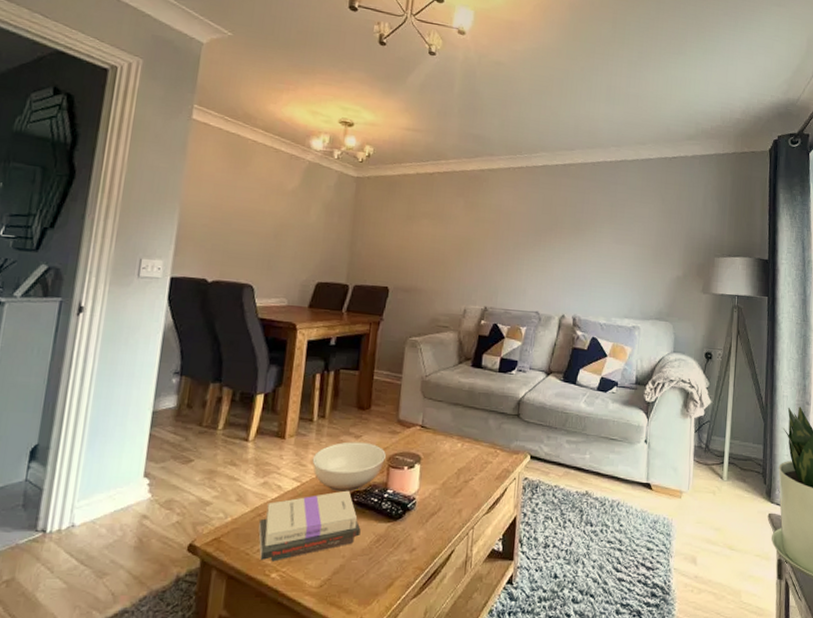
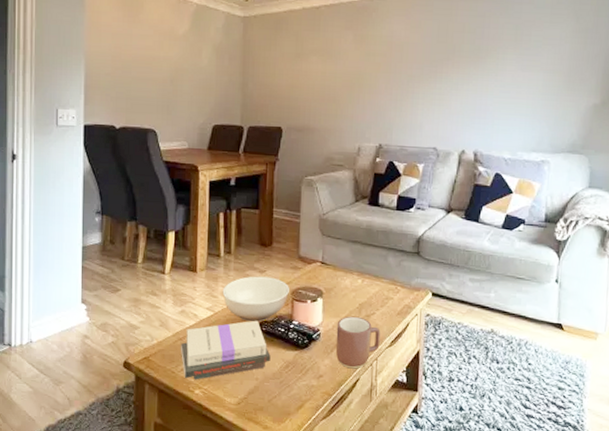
mug: none [431,482,478,540] -> present [335,316,381,369]

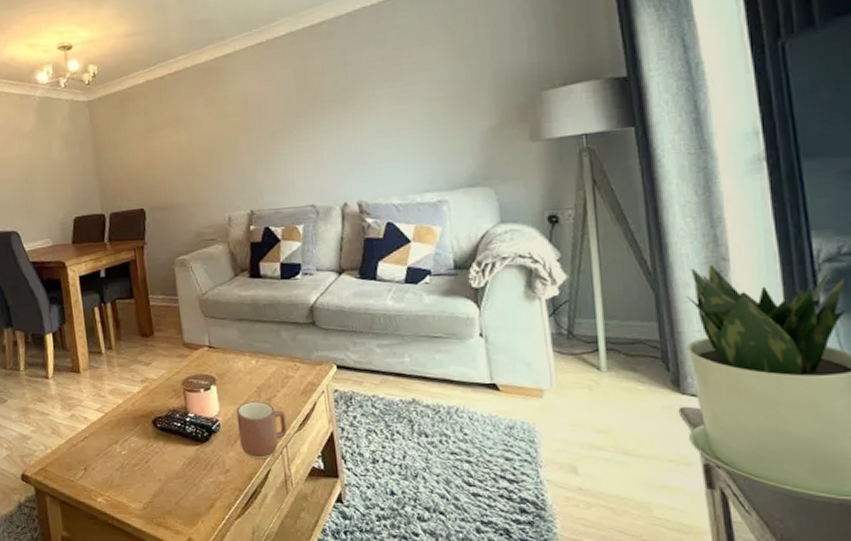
books: present [181,320,271,380] -> none [76,417,171,487]
bowl: present [222,276,290,322] -> none [109,369,180,419]

